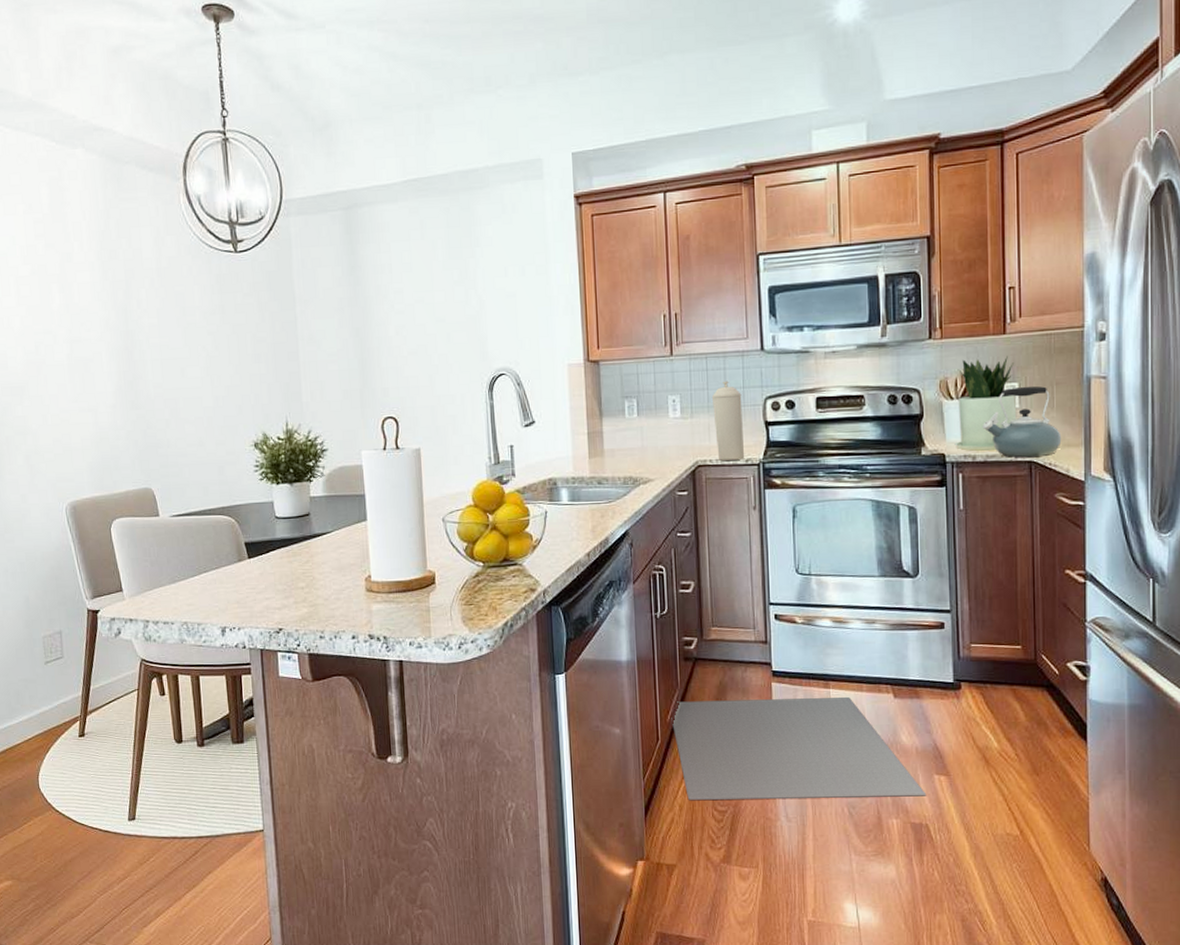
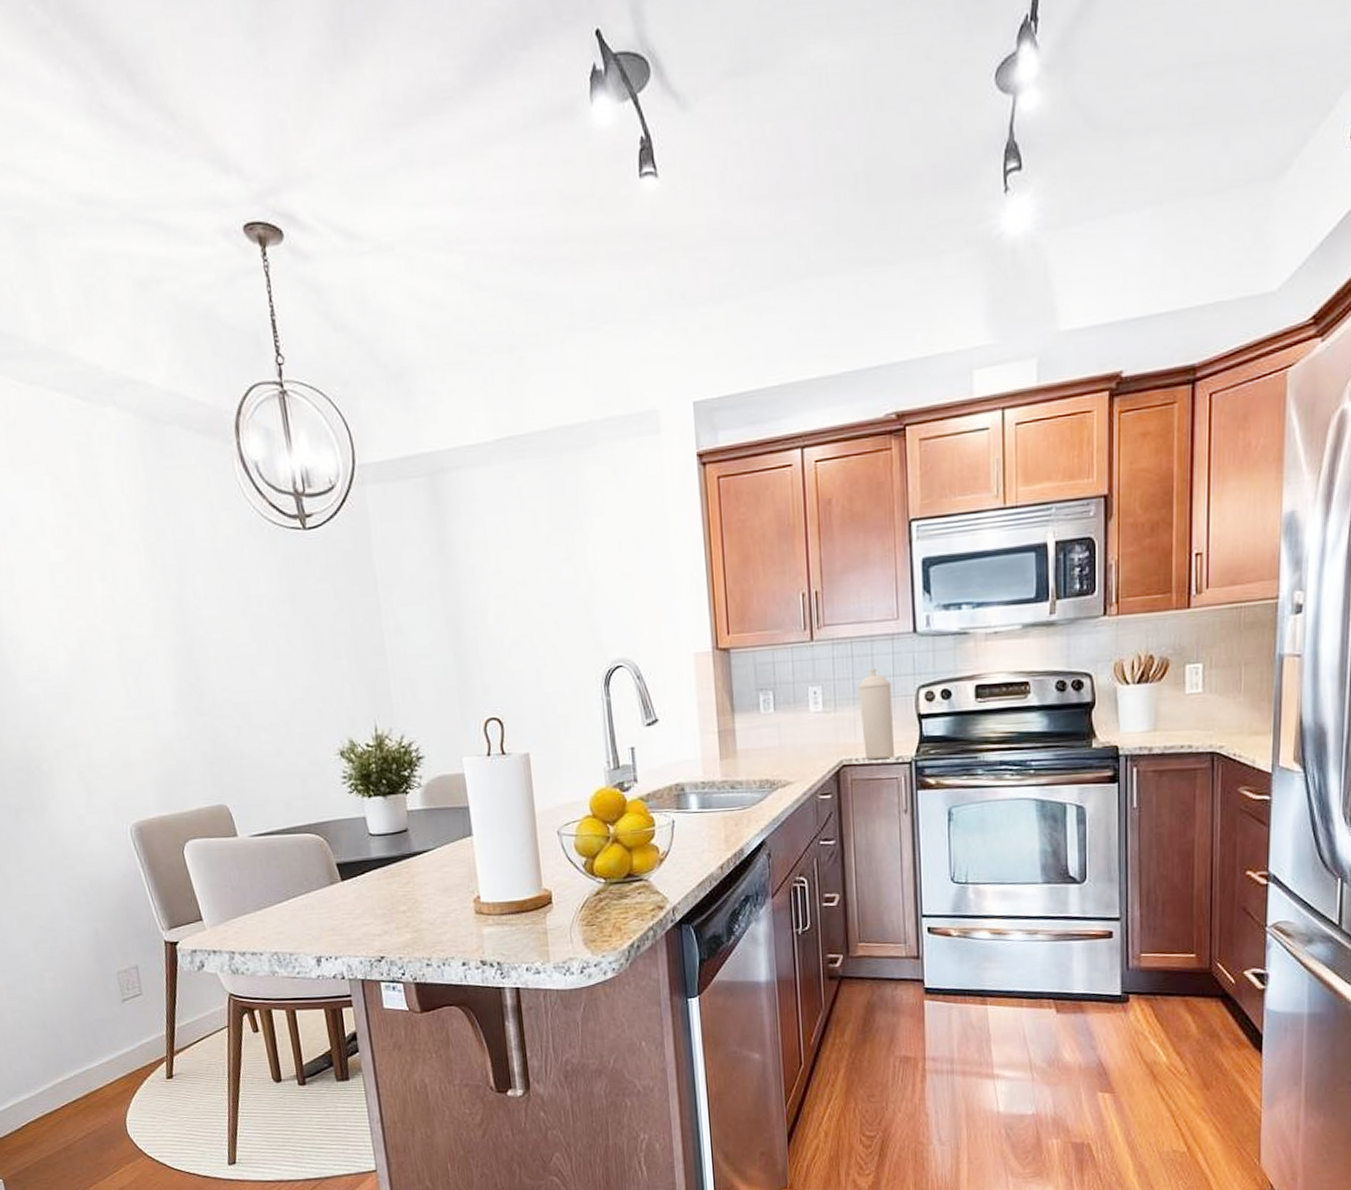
door mat: present [671,697,927,801] -> none [815,1014,1089,1127]
planter: present [954,356,1017,451] -> none [1129,633,1200,742]
kettle: present [983,386,1062,458] -> none [1161,667,1249,749]

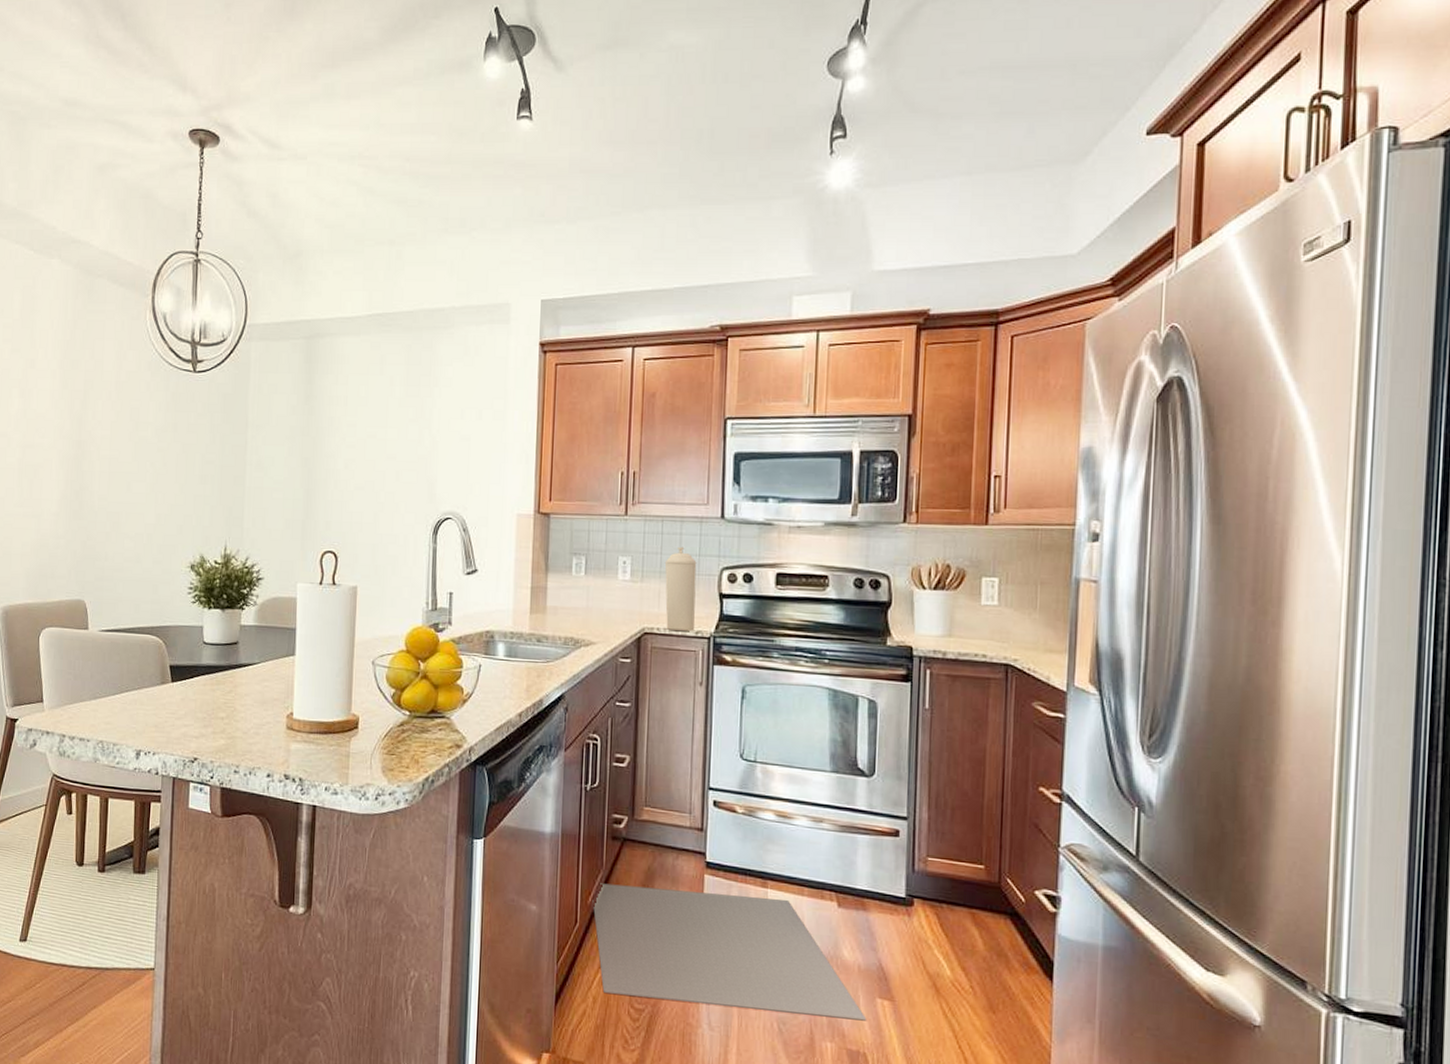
door mat: none [815,1014,1089,1127] -> present [592,883,867,1021]

